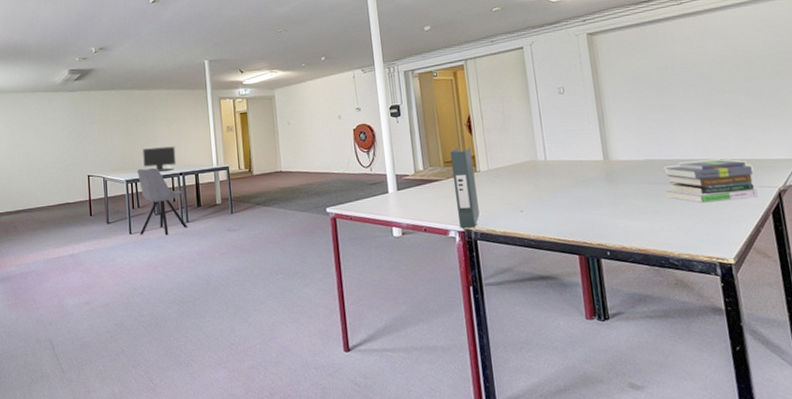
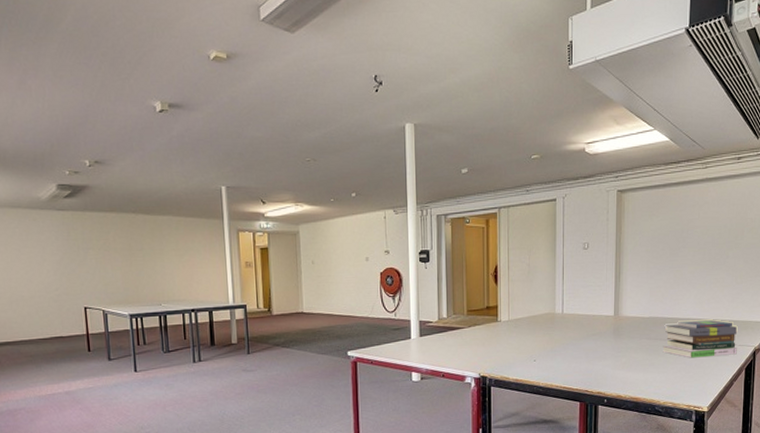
chair: present [137,167,187,236] -> none [143,302,200,374]
monitor: present [143,146,176,172] -> none [149,280,188,307]
binder: present [449,146,480,229] -> none [474,296,496,375]

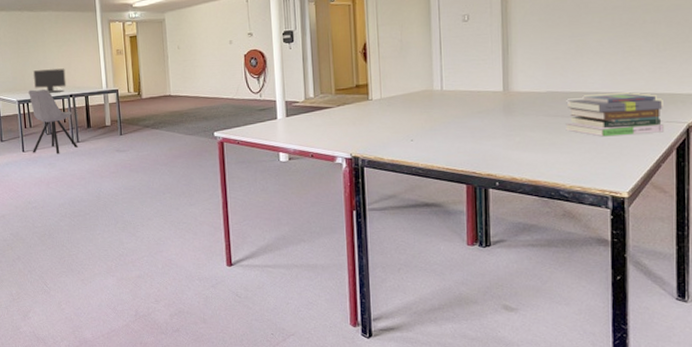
chair: none [143,302,200,374] -> present [28,89,78,154]
monitor: none [149,280,188,307] -> present [33,68,67,93]

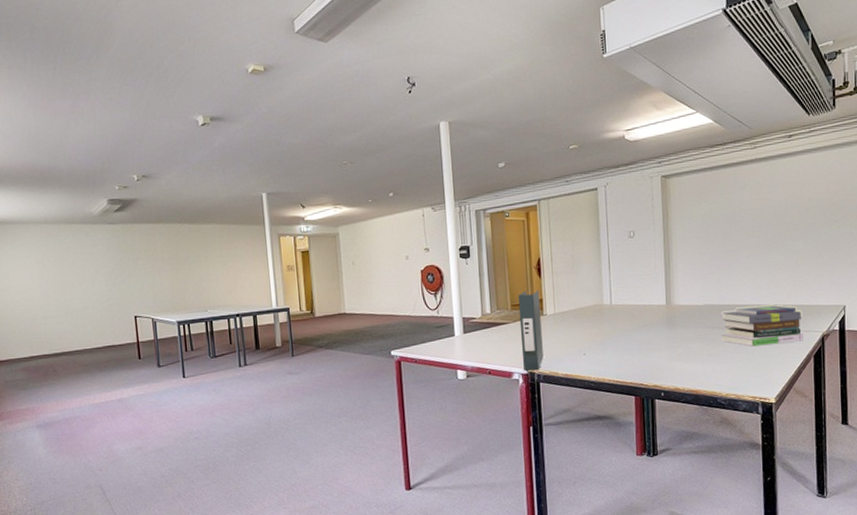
chair: present [28,89,78,154] -> none [189,308,245,379]
monitor: present [33,68,67,93] -> none [195,286,233,313]
binder: none [342,74,368,156] -> present [518,290,544,371]

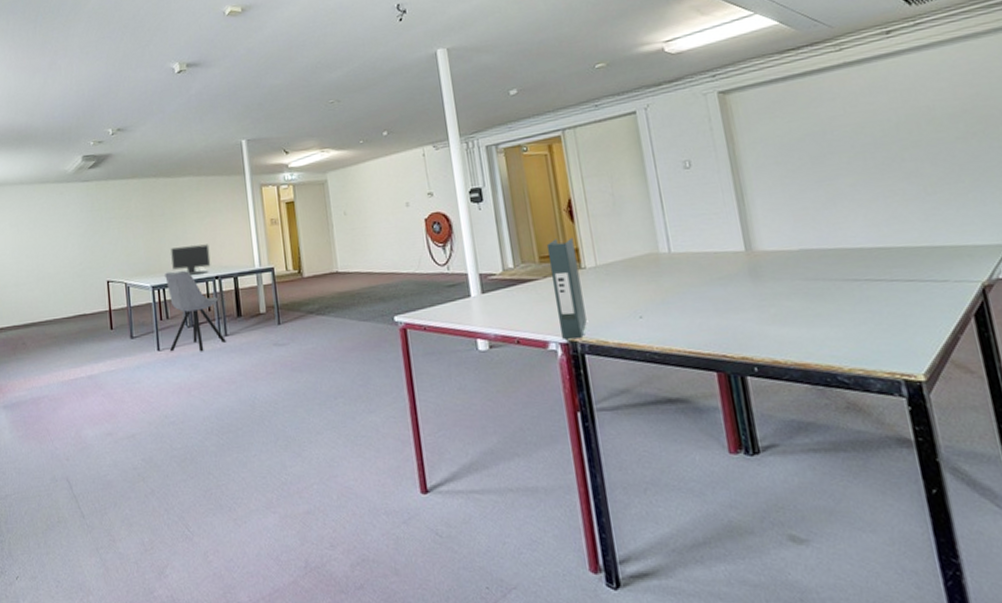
chair: none [189,308,245,379] -> present [165,270,226,352]
monitor: none [195,286,233,313] -> present [171,244,211,275]
books: present [721,305,803,347] -> none [827,248,954,304]

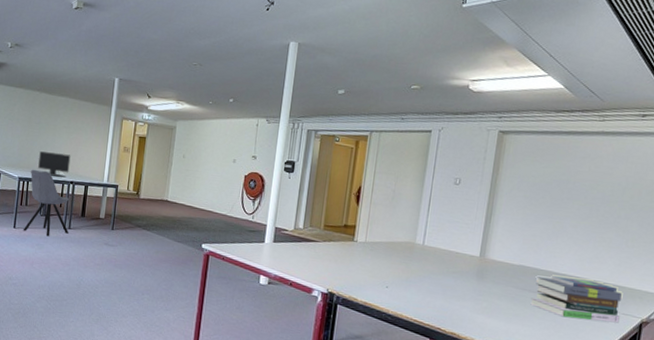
binder: present [546,237,587,340] -> none [324,214,354,293]
books: none [827,248,954,304] -> present [530,276,622,323]

